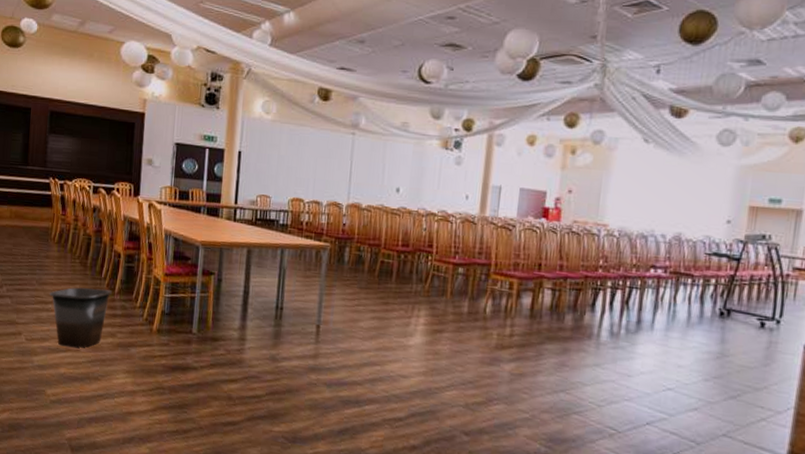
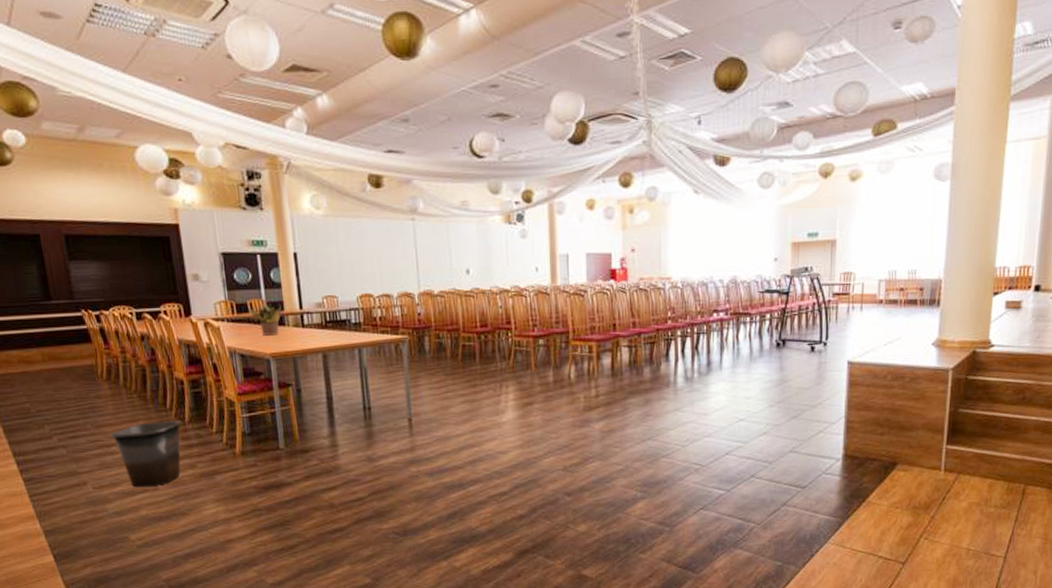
potted plant: none [189,191,219,225] -> present [248,301,282,336]

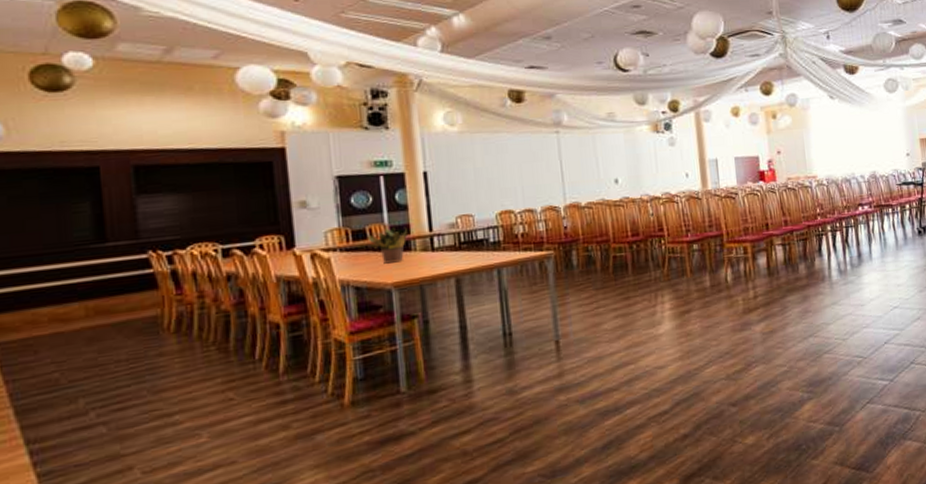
waste bin: present [109,420,182,488] -> none [172,372,275,465]

